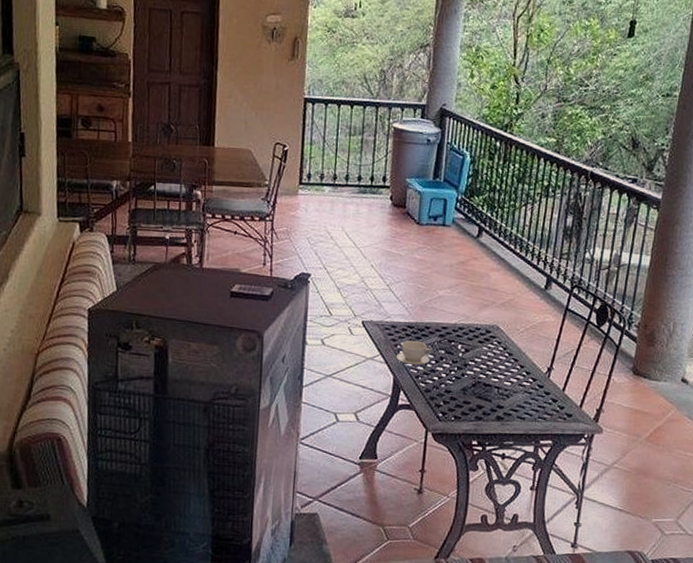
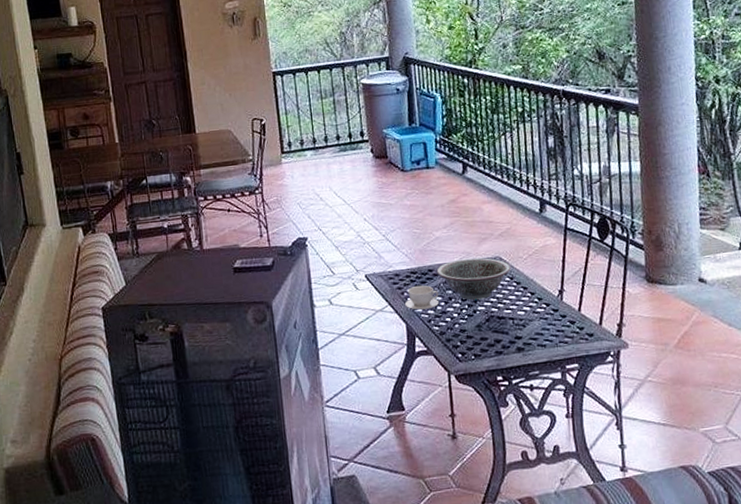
decorative bowl: none [433,321,507,364] -> present [436,257,511,300]

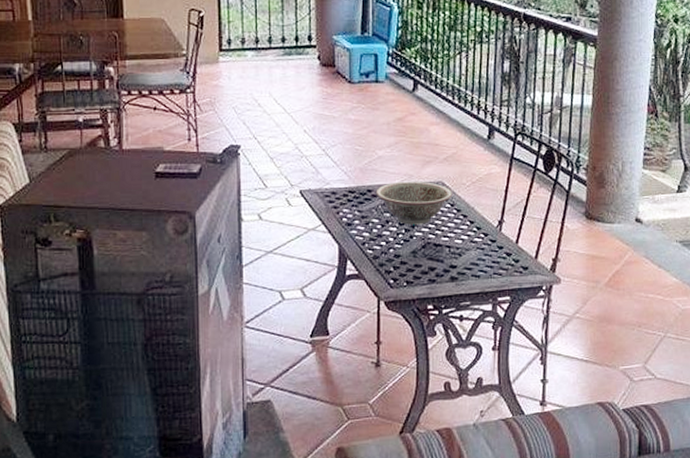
teacup: present [404,285,440,310] -> none [339,205,376,231]

